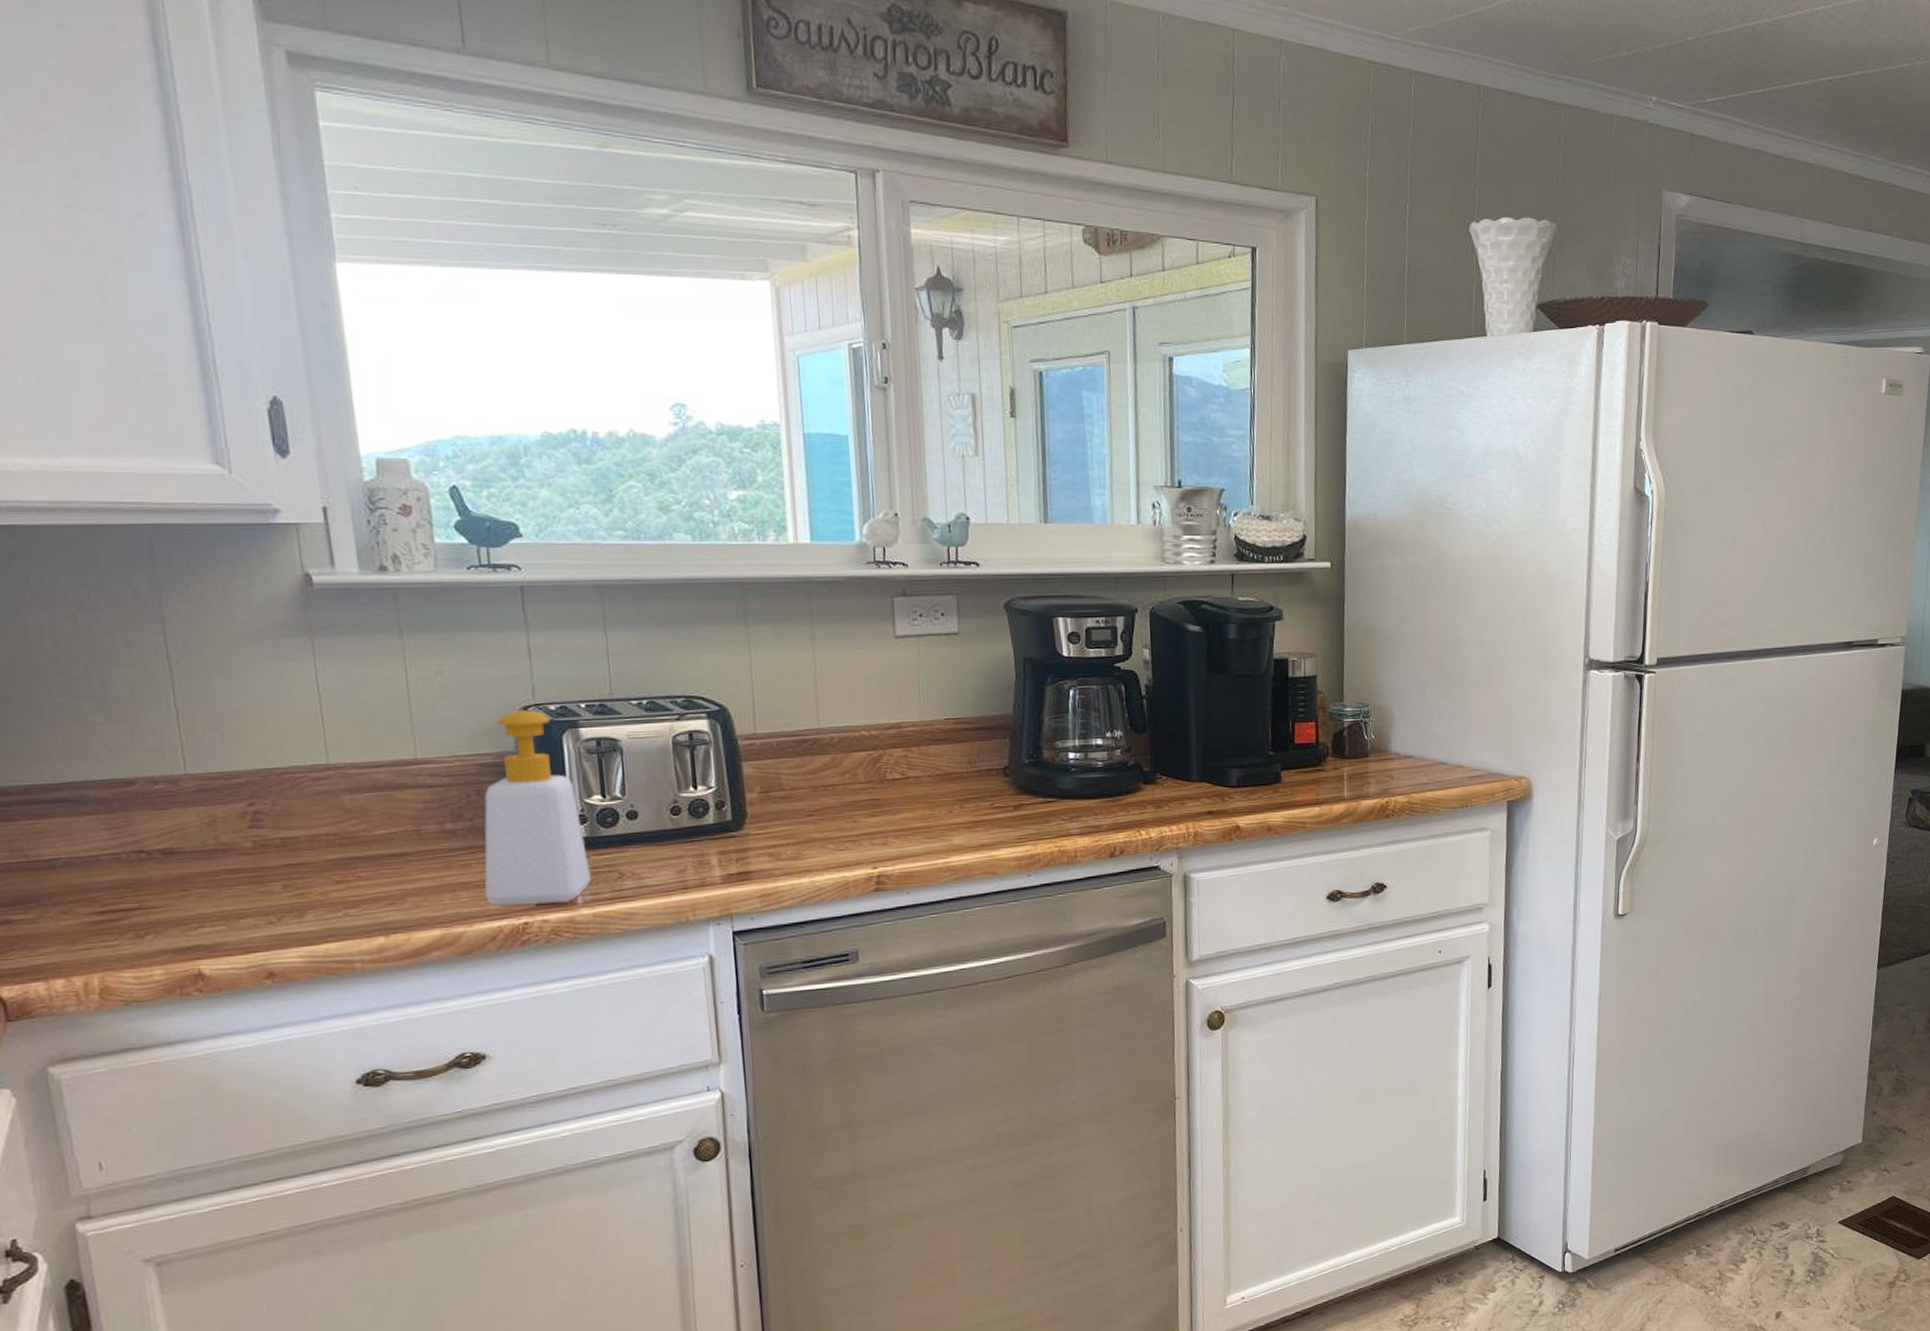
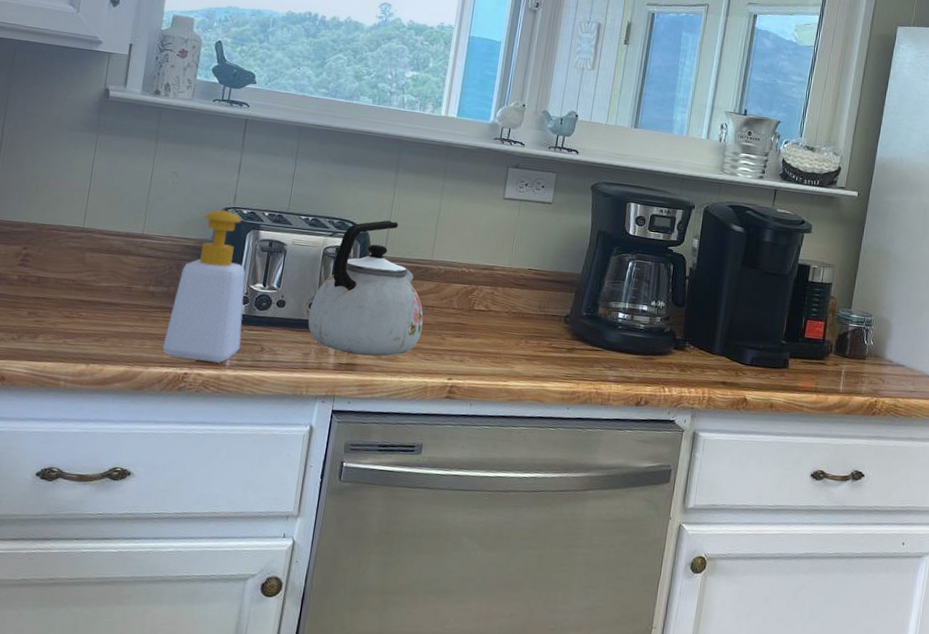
kettle: none [672,687,826,861] -> present [308,220,423,357]

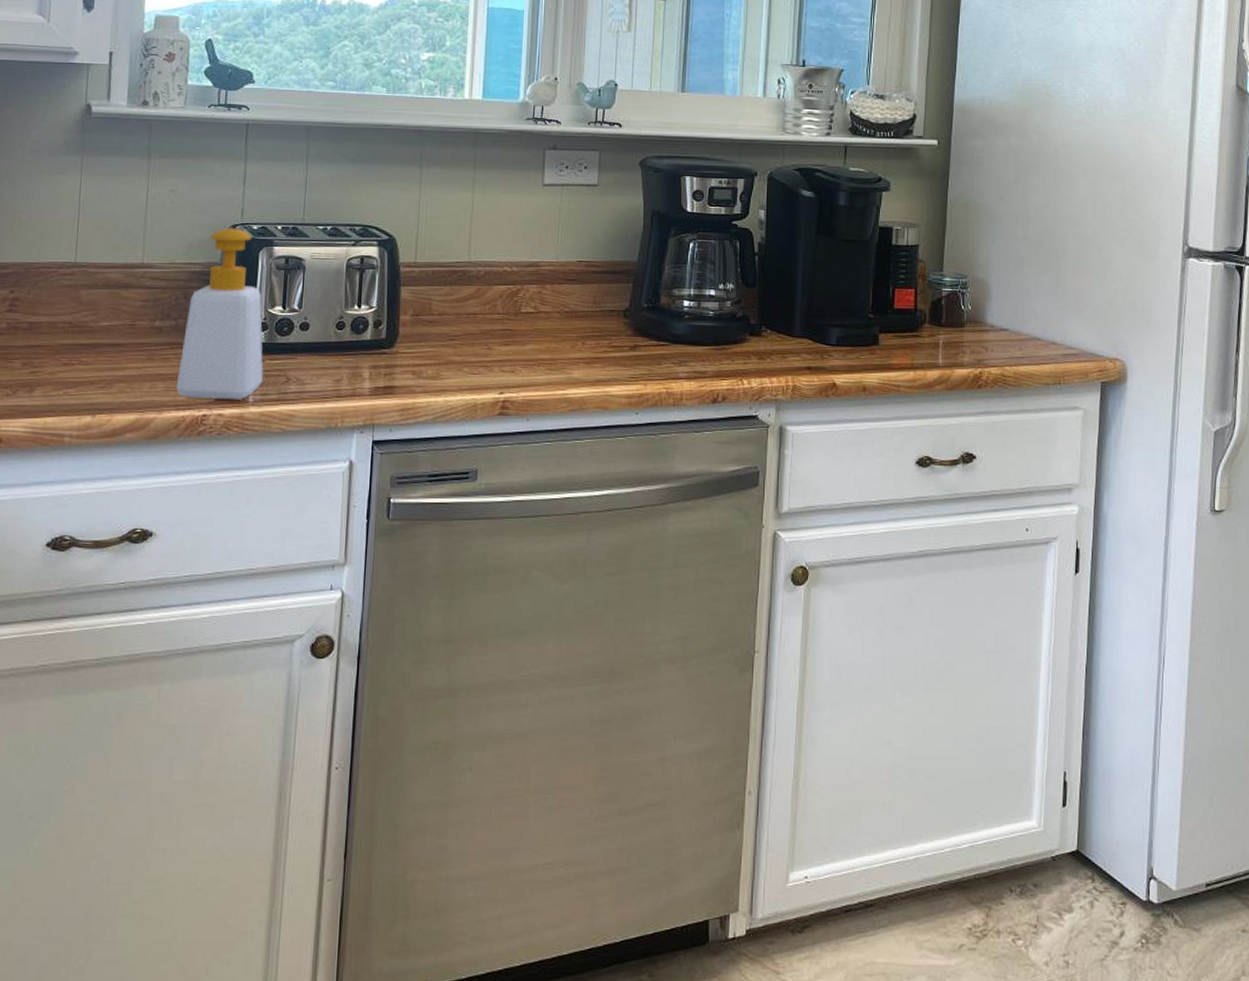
kettle: present [308,220,423,357] -> none [336,221,465,376]

